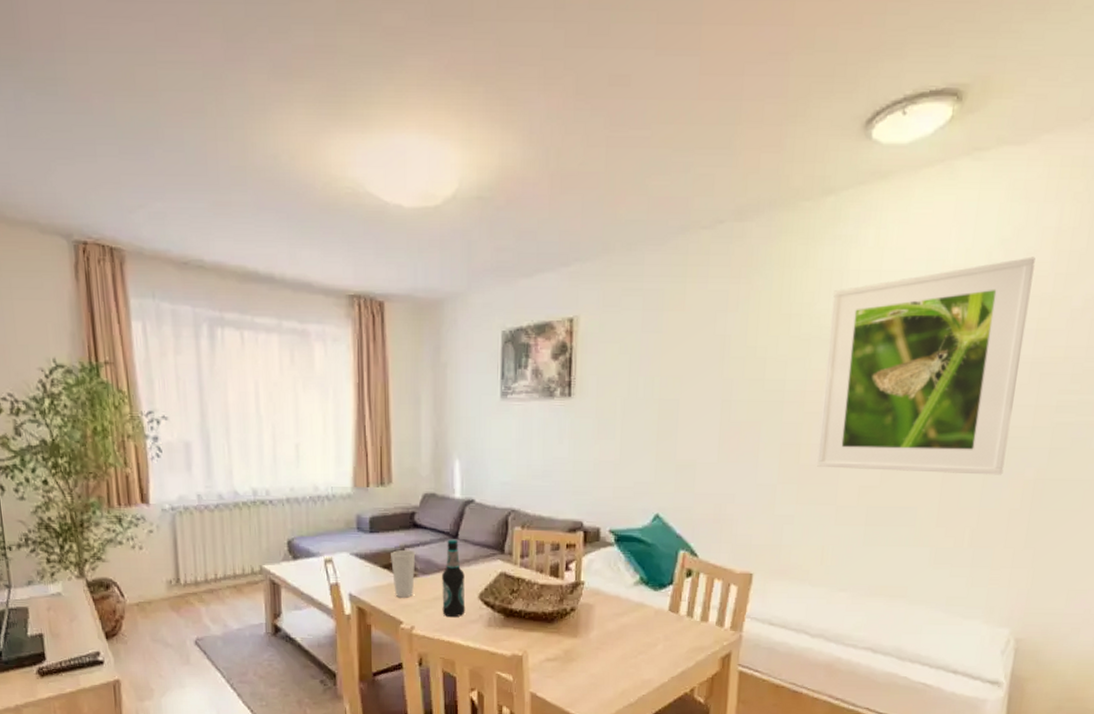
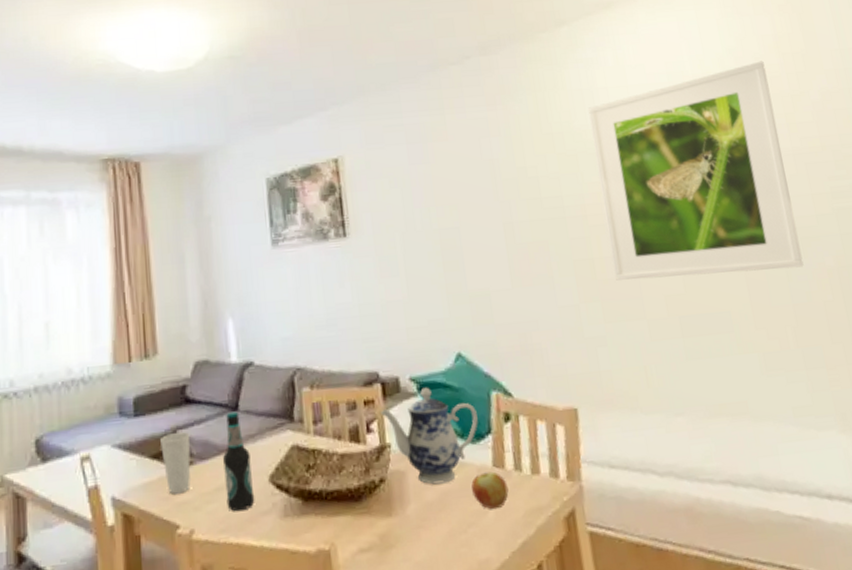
teapot: none [580,539,664,619] -> present [381,387,478,485]
apple: none [647,614,678,644] -> present [471,471,509,510]

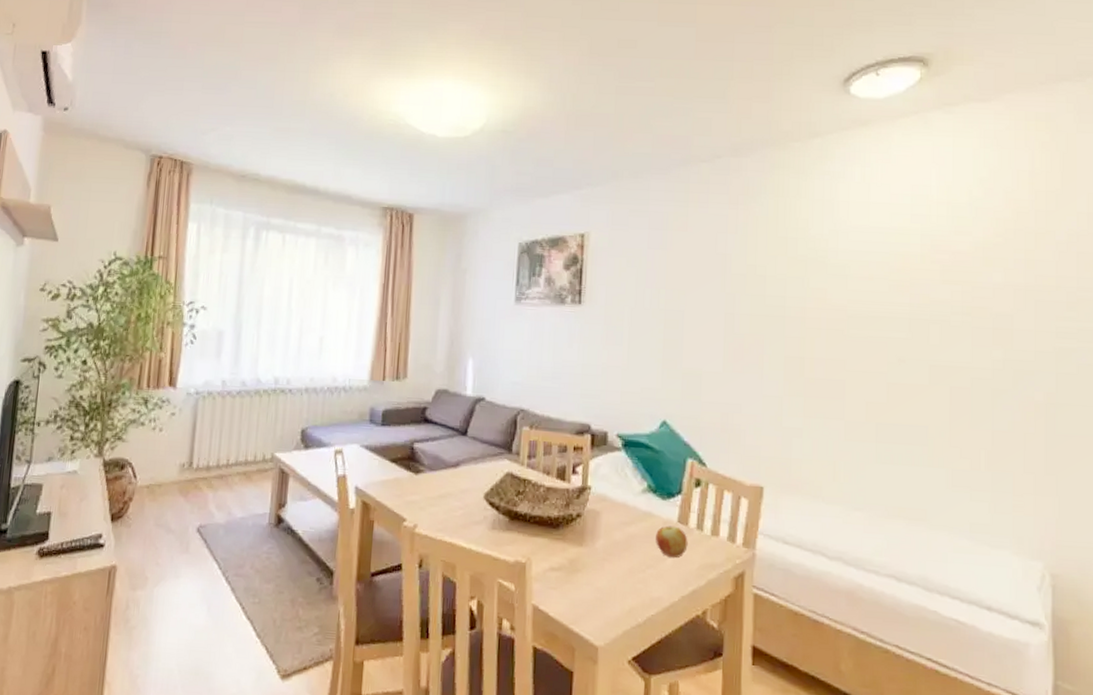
cup: present [160,431,191,494] -> none [399,444,425,494]
bottle: present [222,411,255,512] -> none [446,436,471,518]
teapot: present [381,387,478,485] -> none [587,444,672,528]
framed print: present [588,61,804,280] -> none [822,195,1014,398]

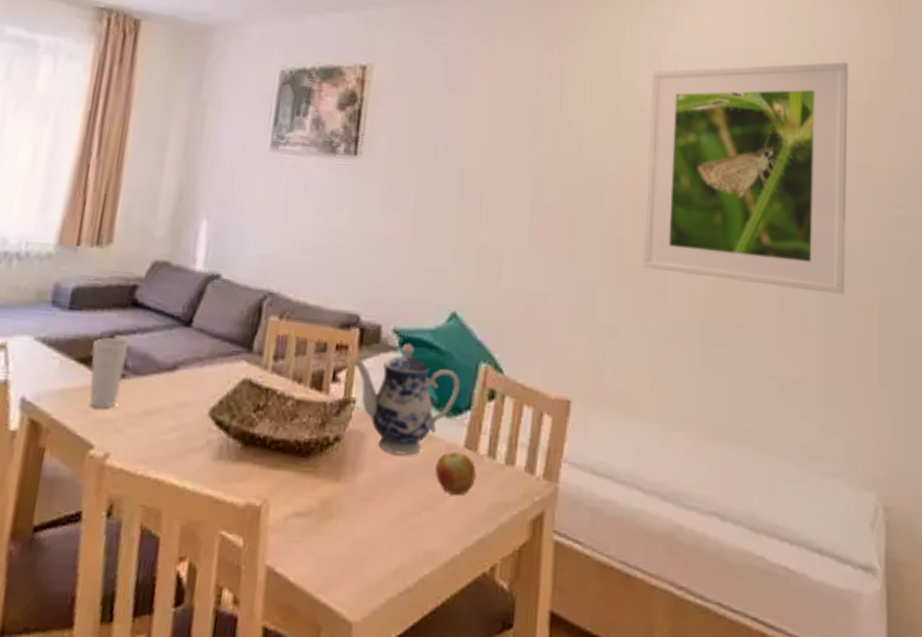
cup: none [399,444,425,494] -> present [89,337,130,409]
teapot: none [587,444,672,528] -> present [353,343,460,456]
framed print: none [822,195,1014,398] -> present [643,62,848,295]

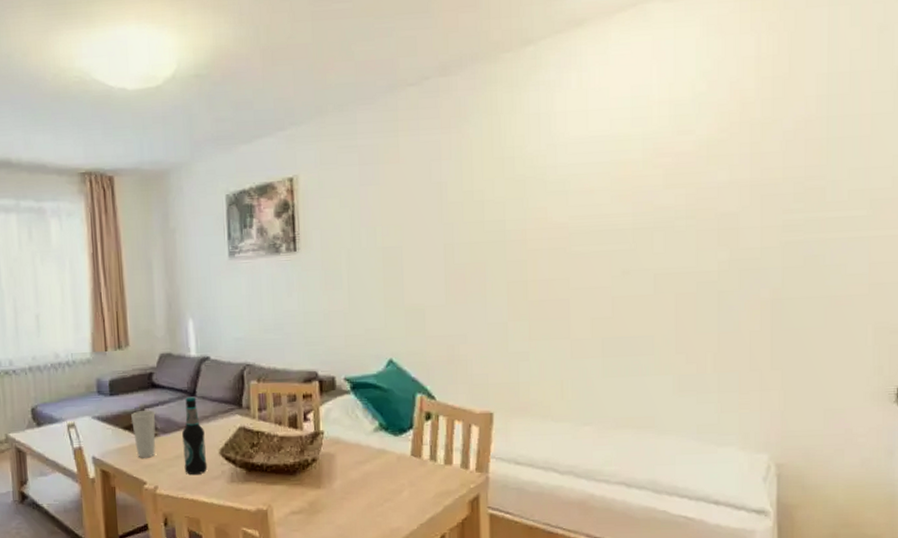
bottle: none [154,326,194,443] -> present [181,396,208,475]
teapot: present [353,343,460,456] -> none [317,387,402,467]
apple: present [435,452,477,496] -> none [391,459,423,490]
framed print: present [643,62,848,295] -> none [543,85,739,302]

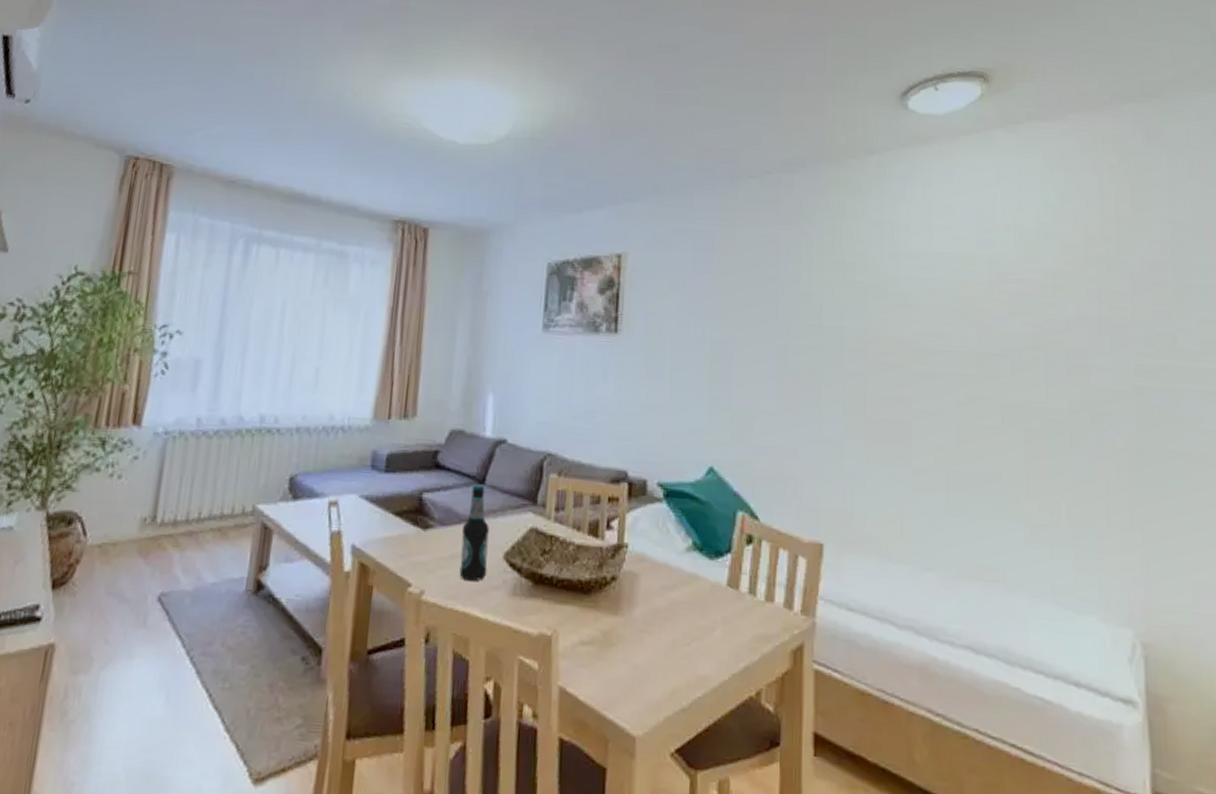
cup: present [131,410,156,458] -> none [405,494,435,554]

